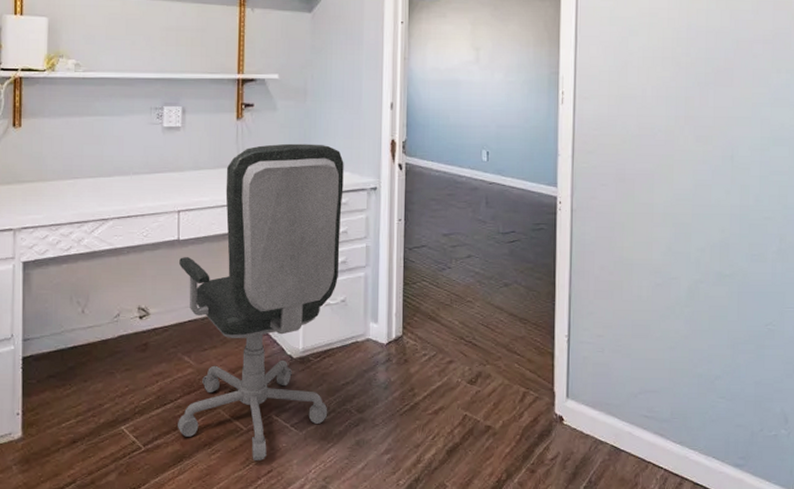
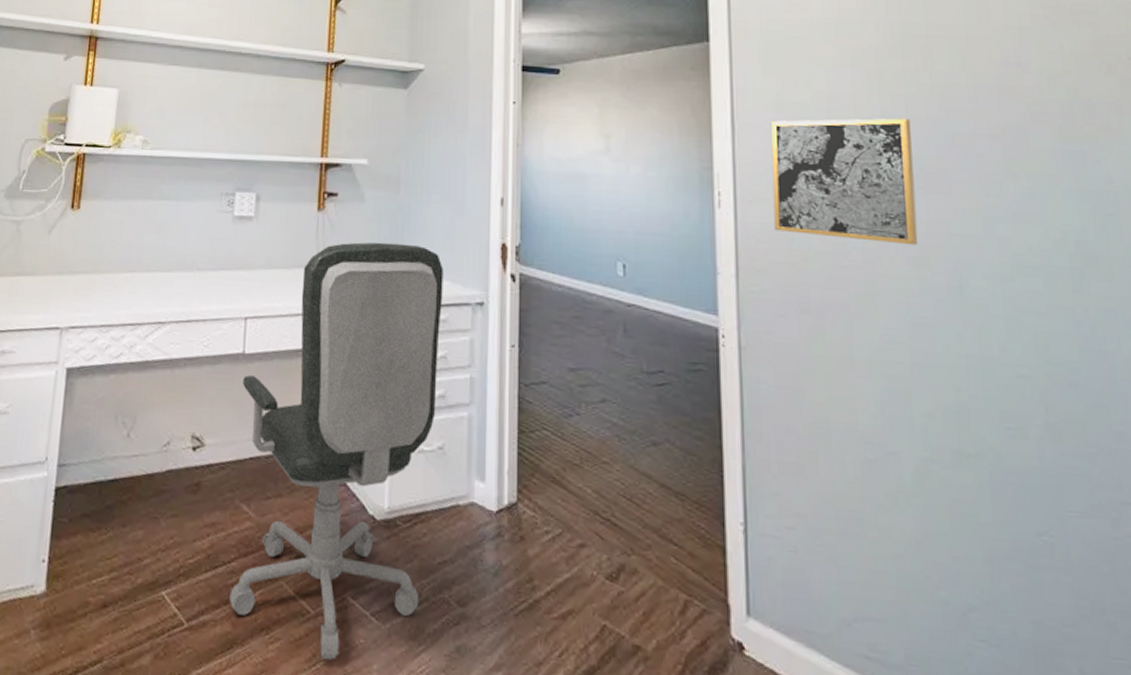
wall art: none [603,28,709,127] -> present [771,118,919,246]

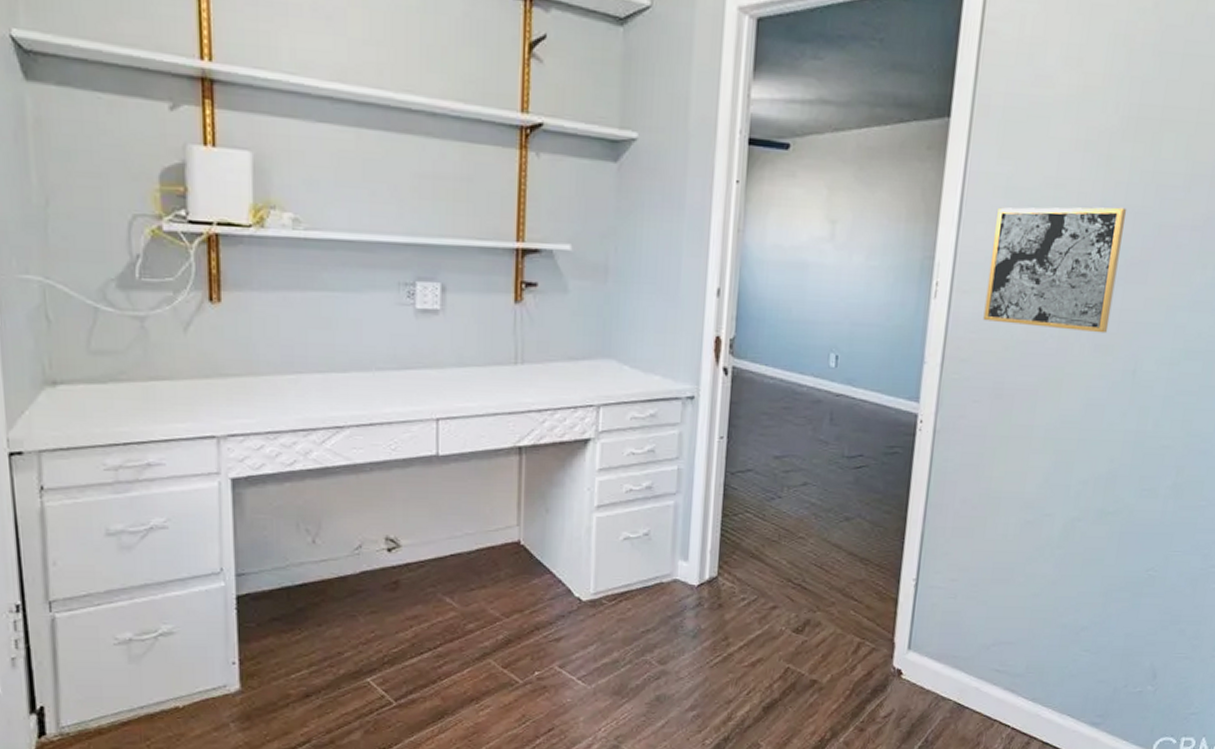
office chair: present [229,242,444,660] -> none [438,336,654,717]

